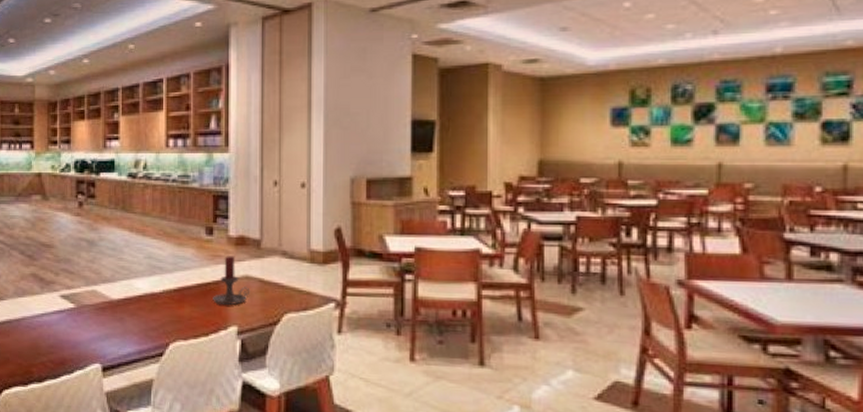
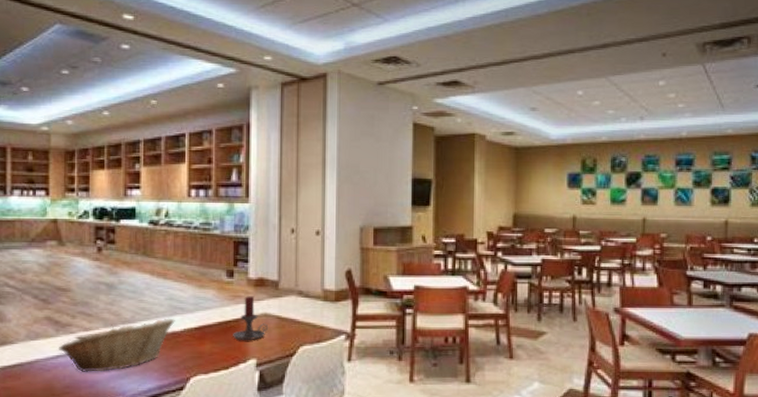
fruit basket: none [42,278,154,333] -> present [58,318,175,372]

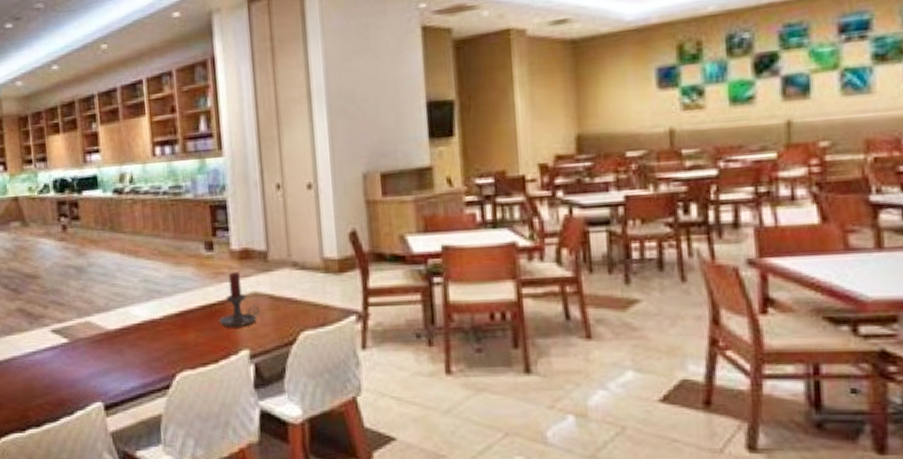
fruit basket: present [58,318,175,372] -> none [33,303,153,370]

